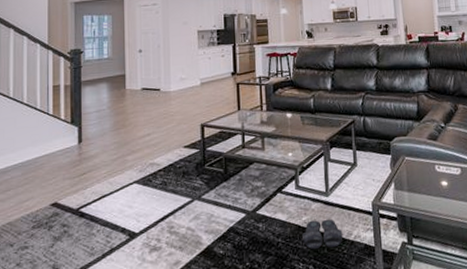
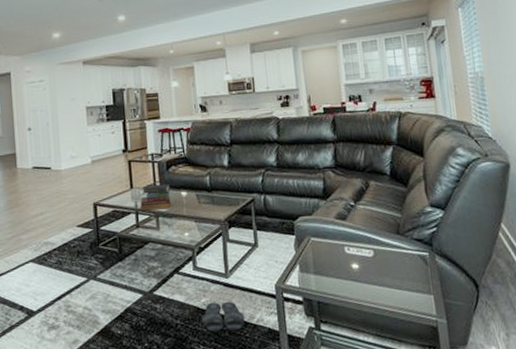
books: none [246,105,277,132] -> present [140,183,171,211]

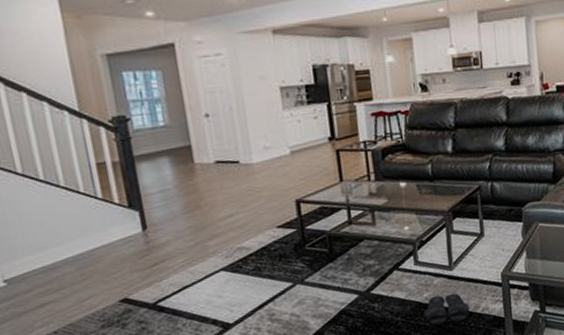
books: present [140,183,171,211] -> none [352,174,388,206]

